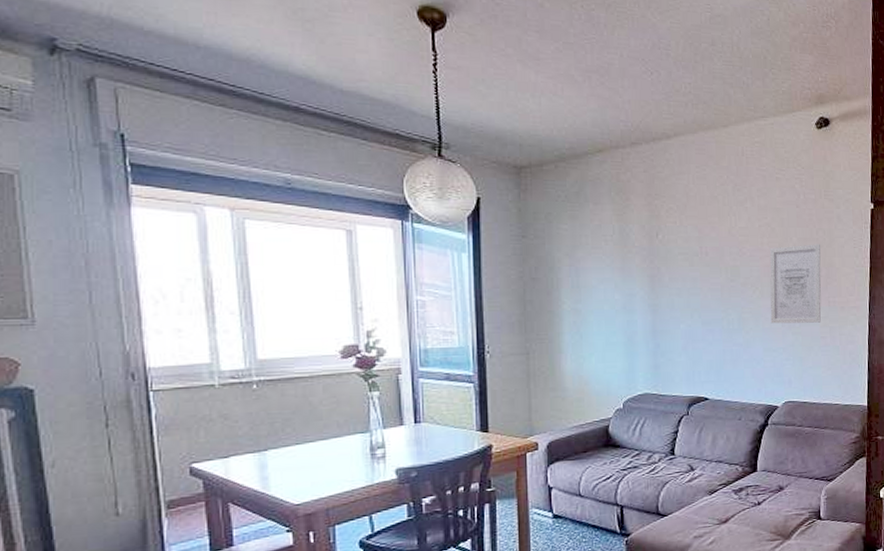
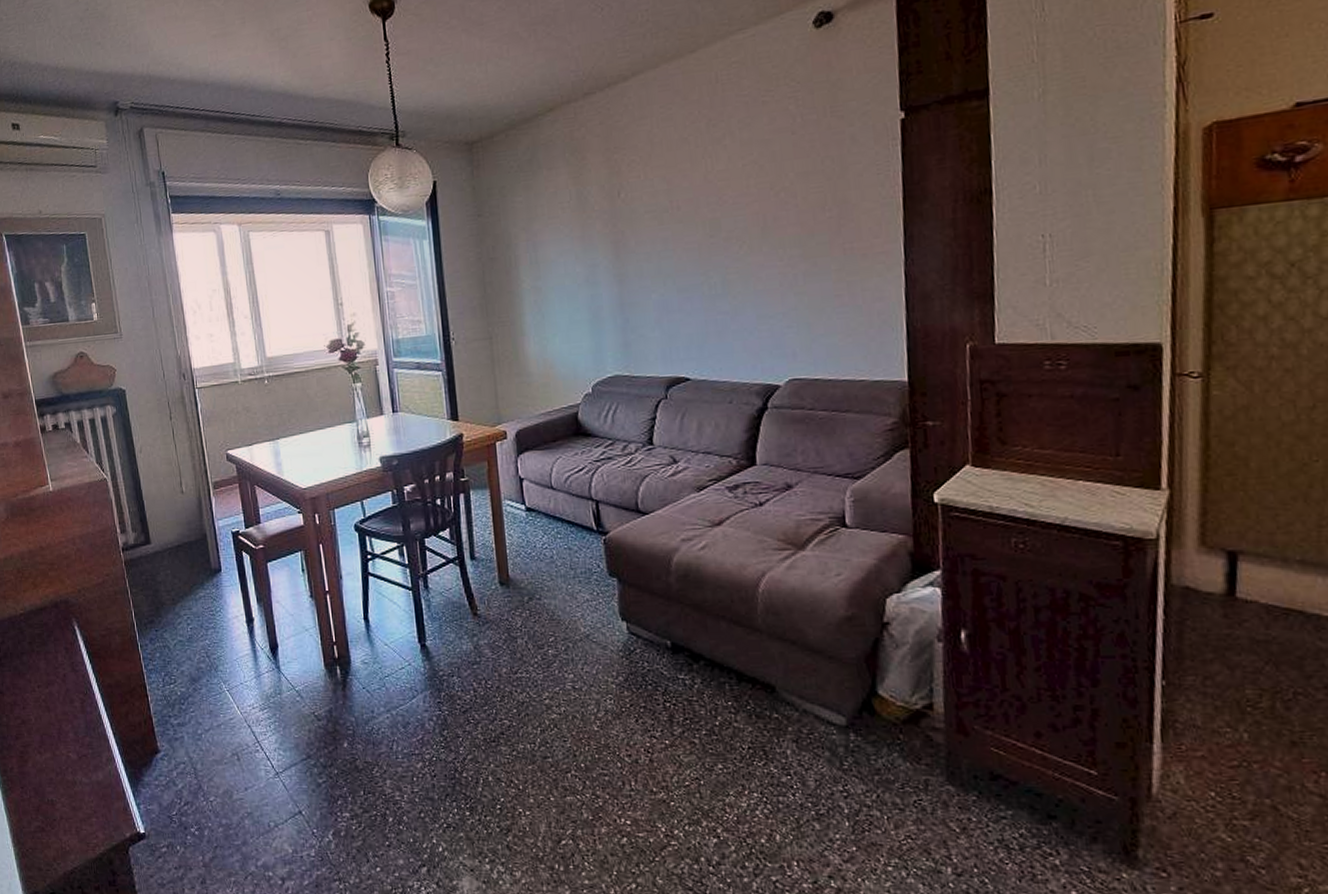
wall art: present [769,244,822,324] -> none [758,176,834,284]

